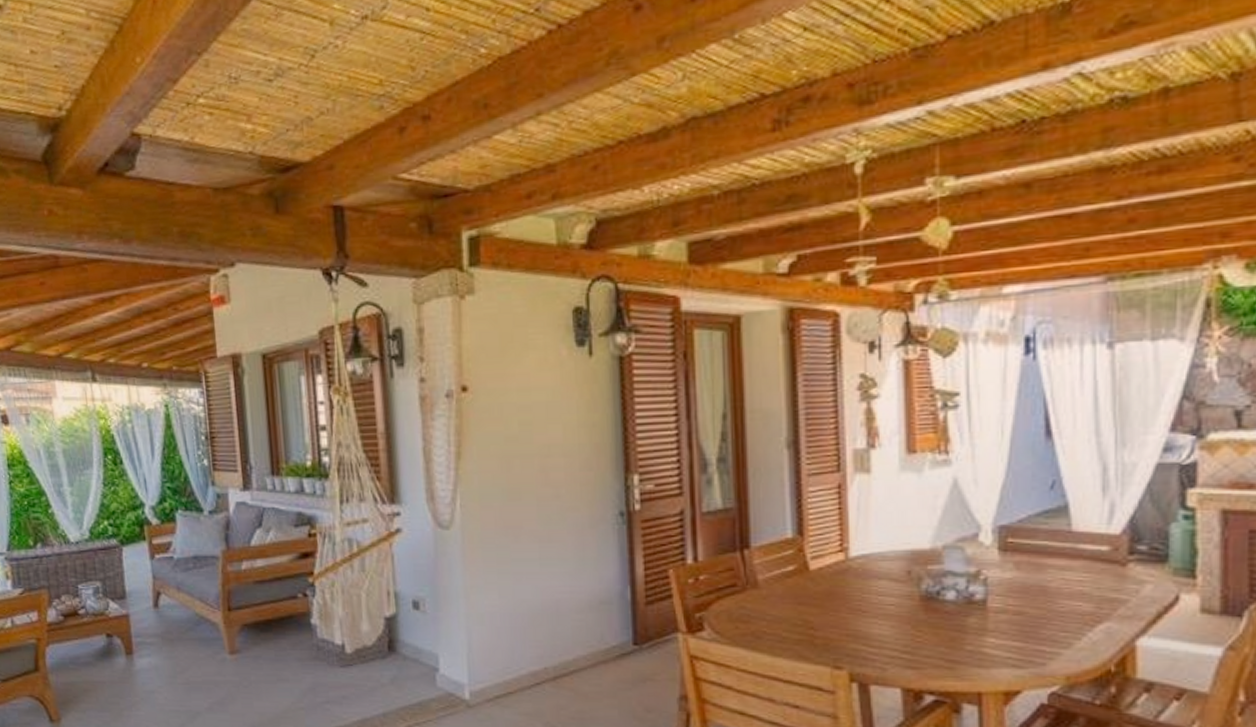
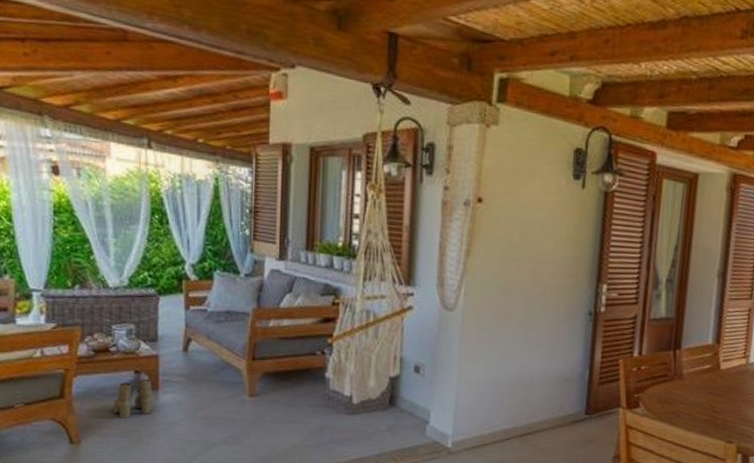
boots: none [88,643,129,690] -> present [113,379,152,419]

